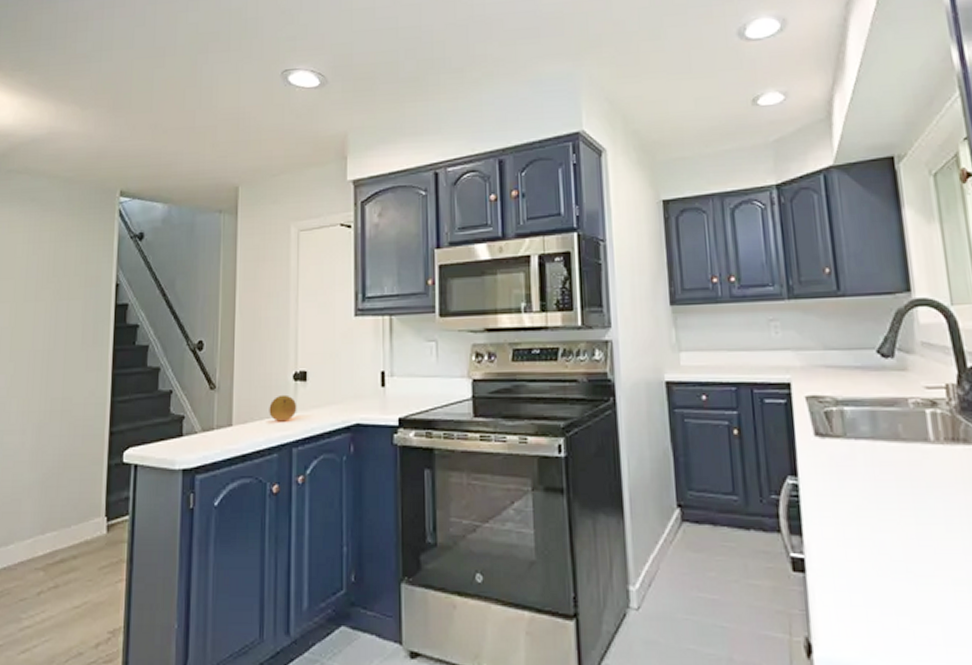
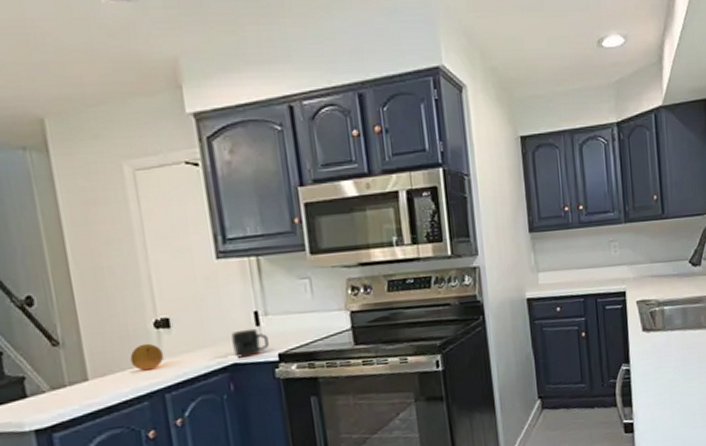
mug: none [358,389,391,418] -> present [231,328,269,358]

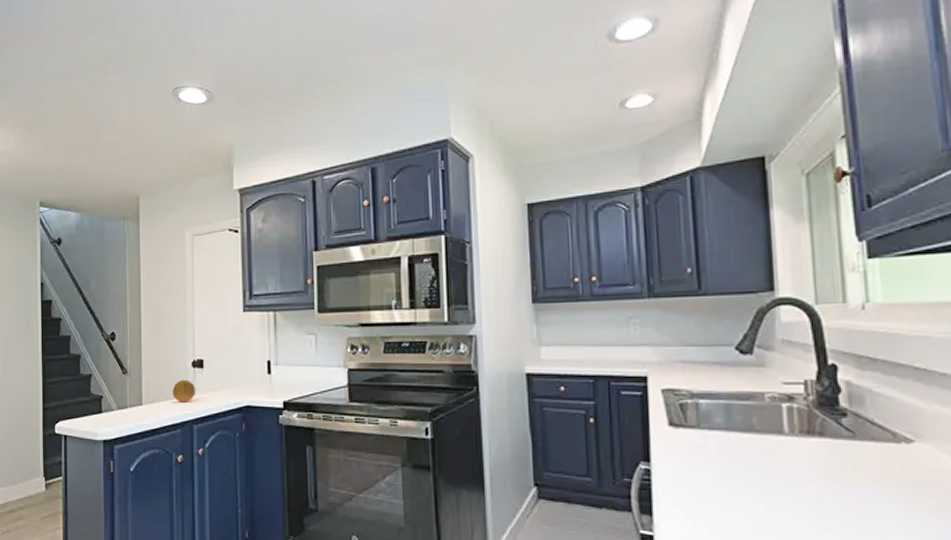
mug: present [231,328,269,358] -> none [248,376,276,401]

